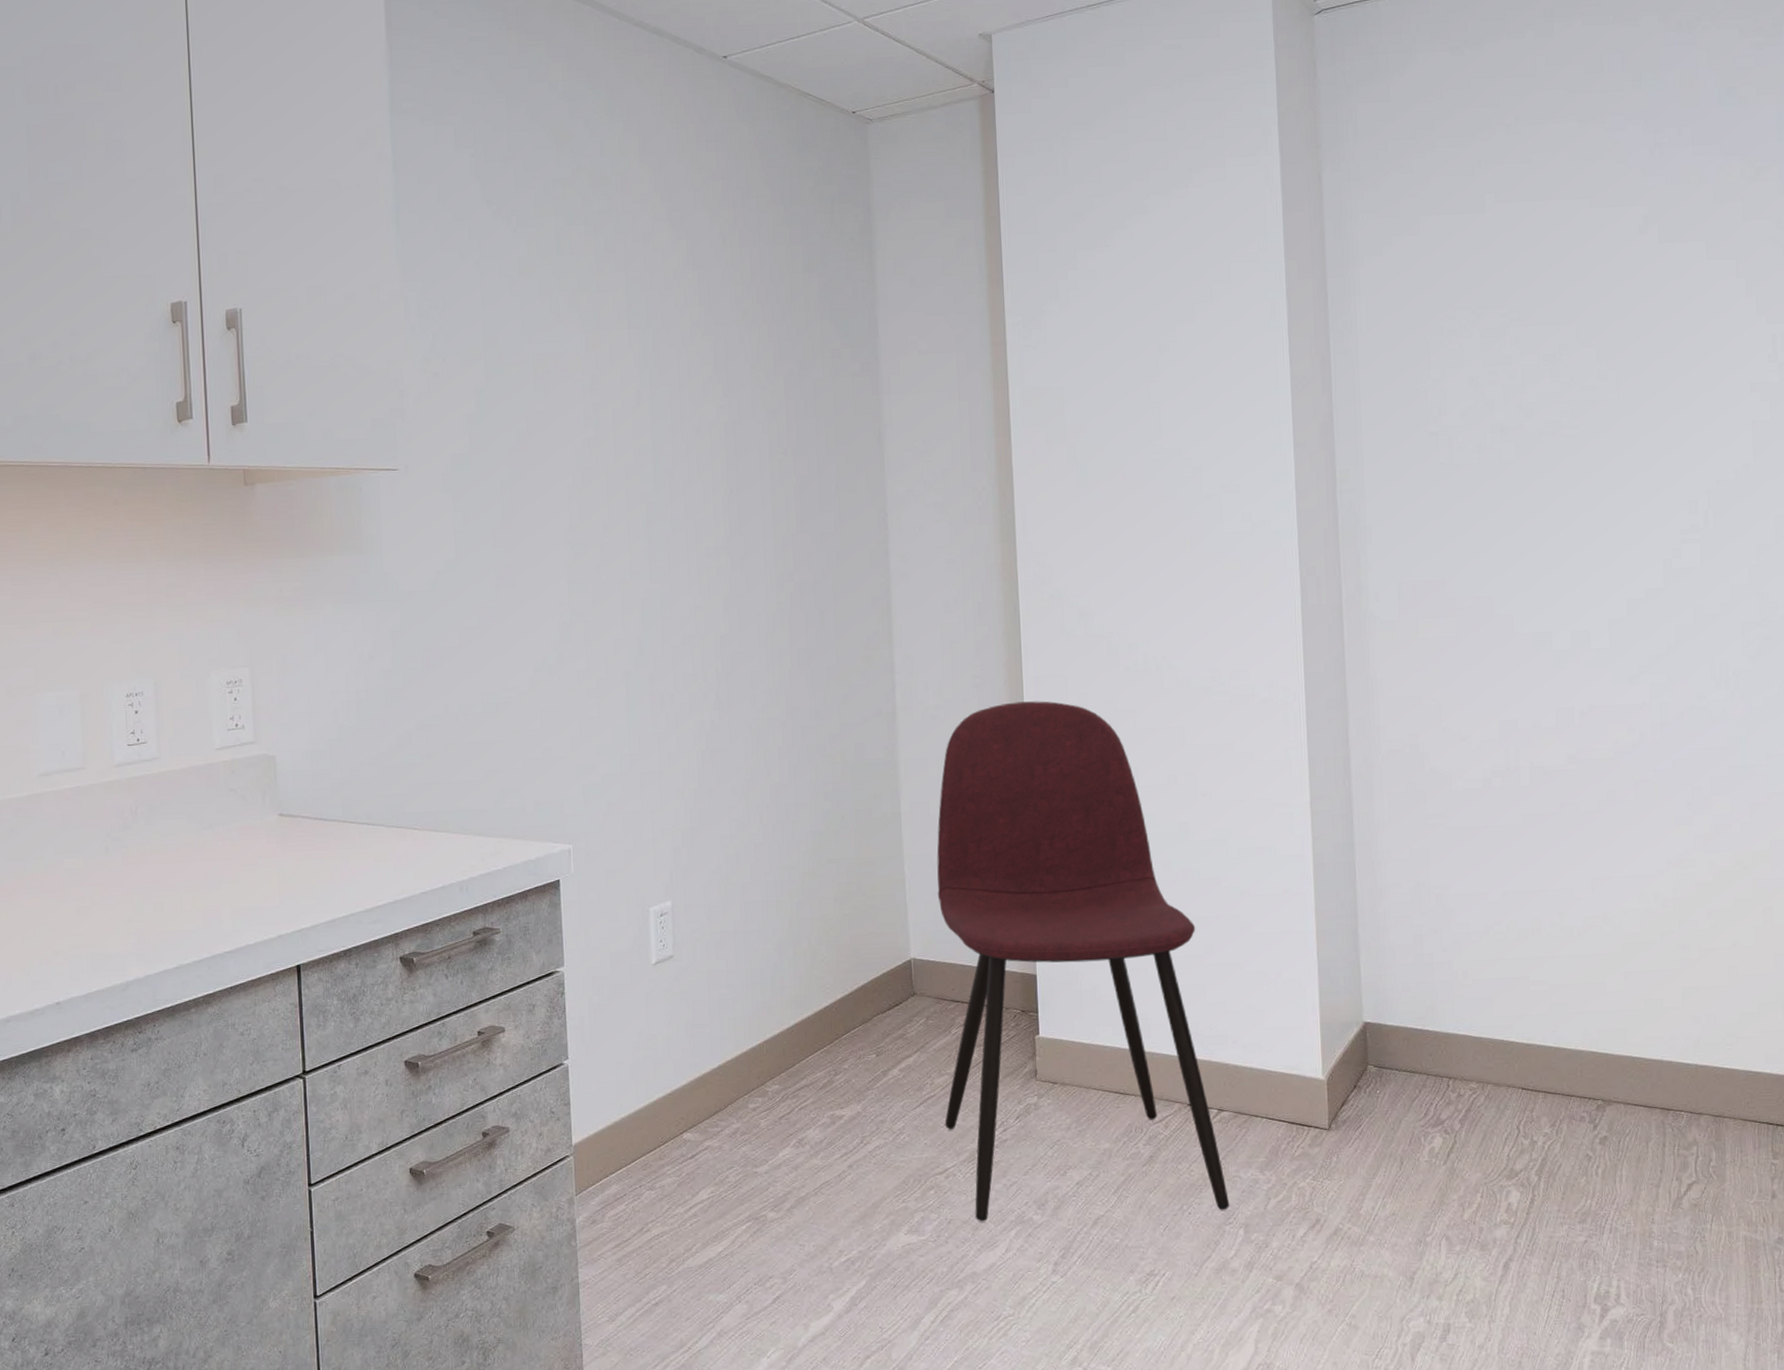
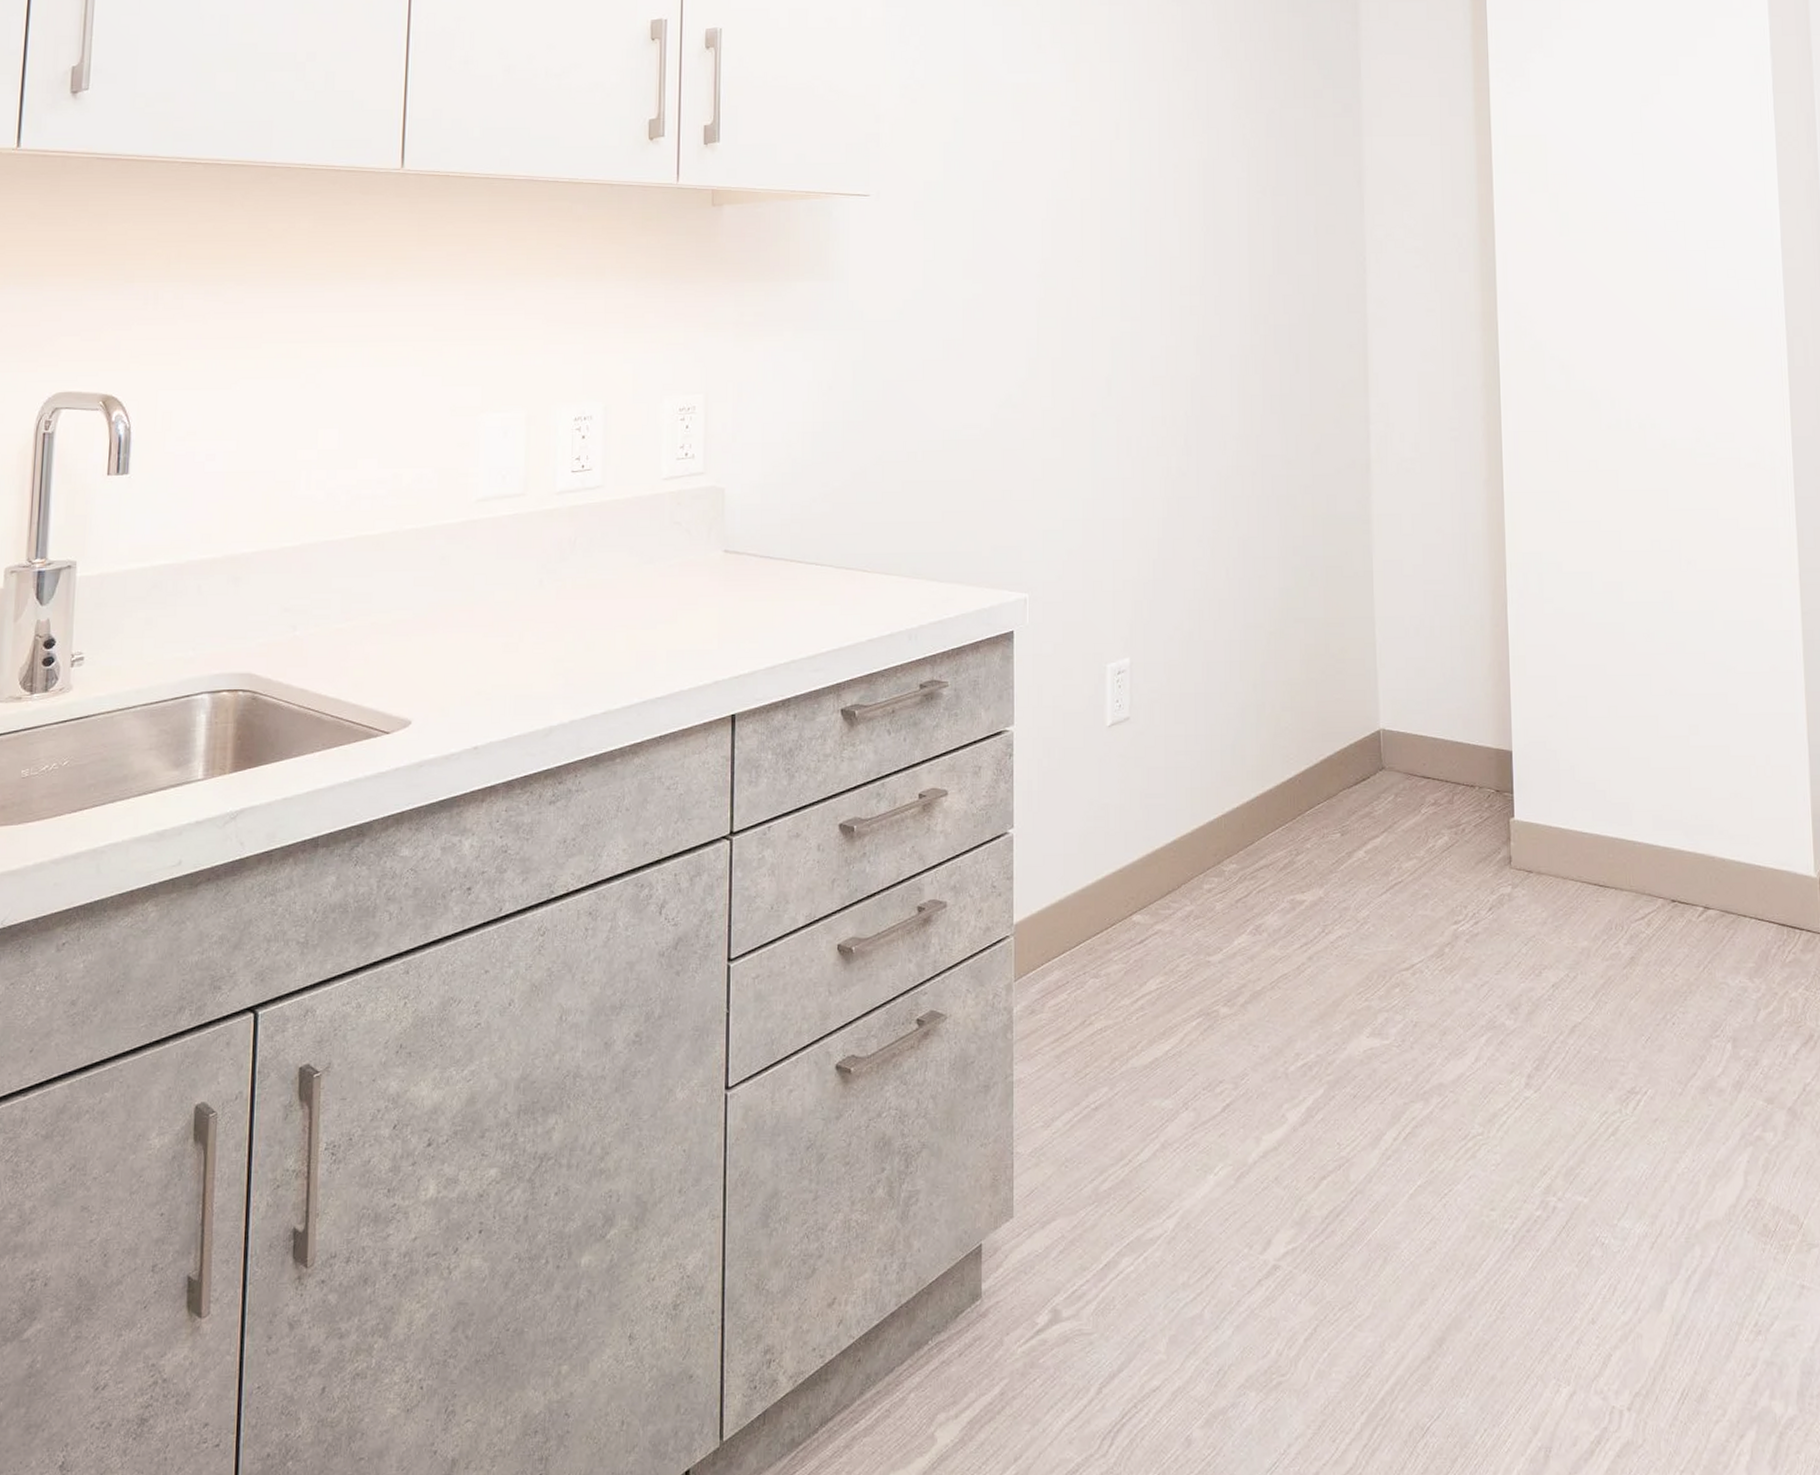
dining chair: present [937,701,1230,1222] -> none [1409,457,1717,1026]

